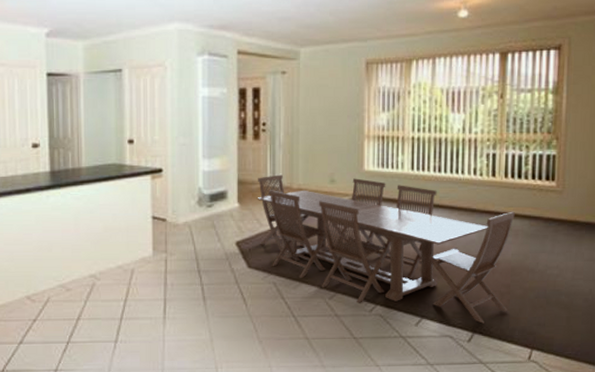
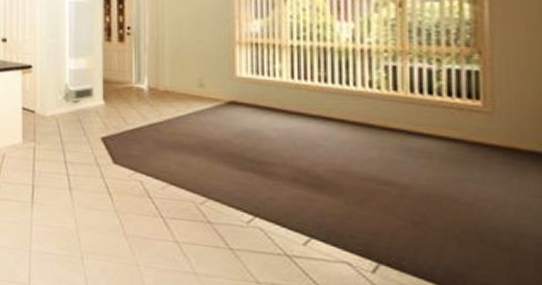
dining set: present [258,174,515,324] -> none [123,76,427,254]

